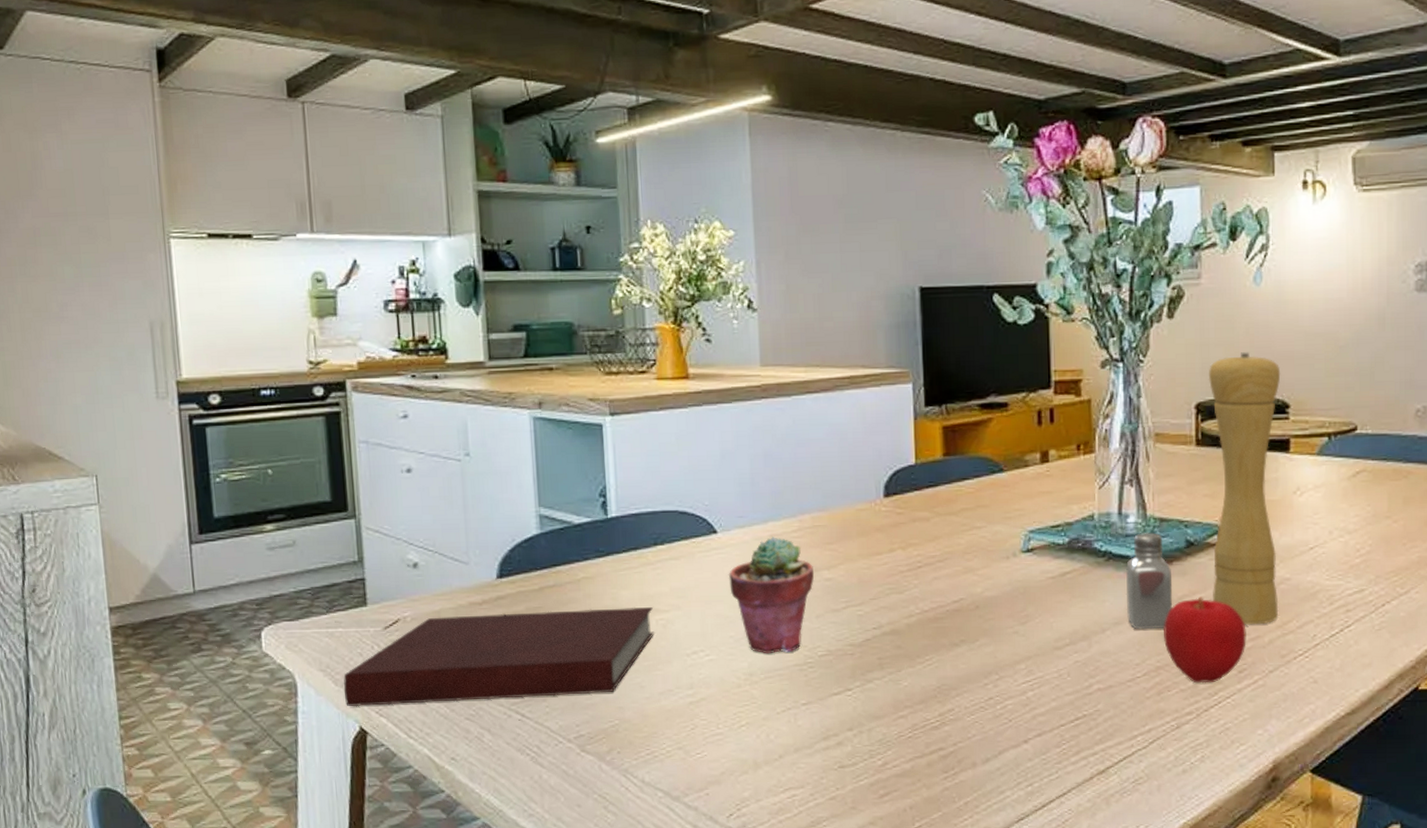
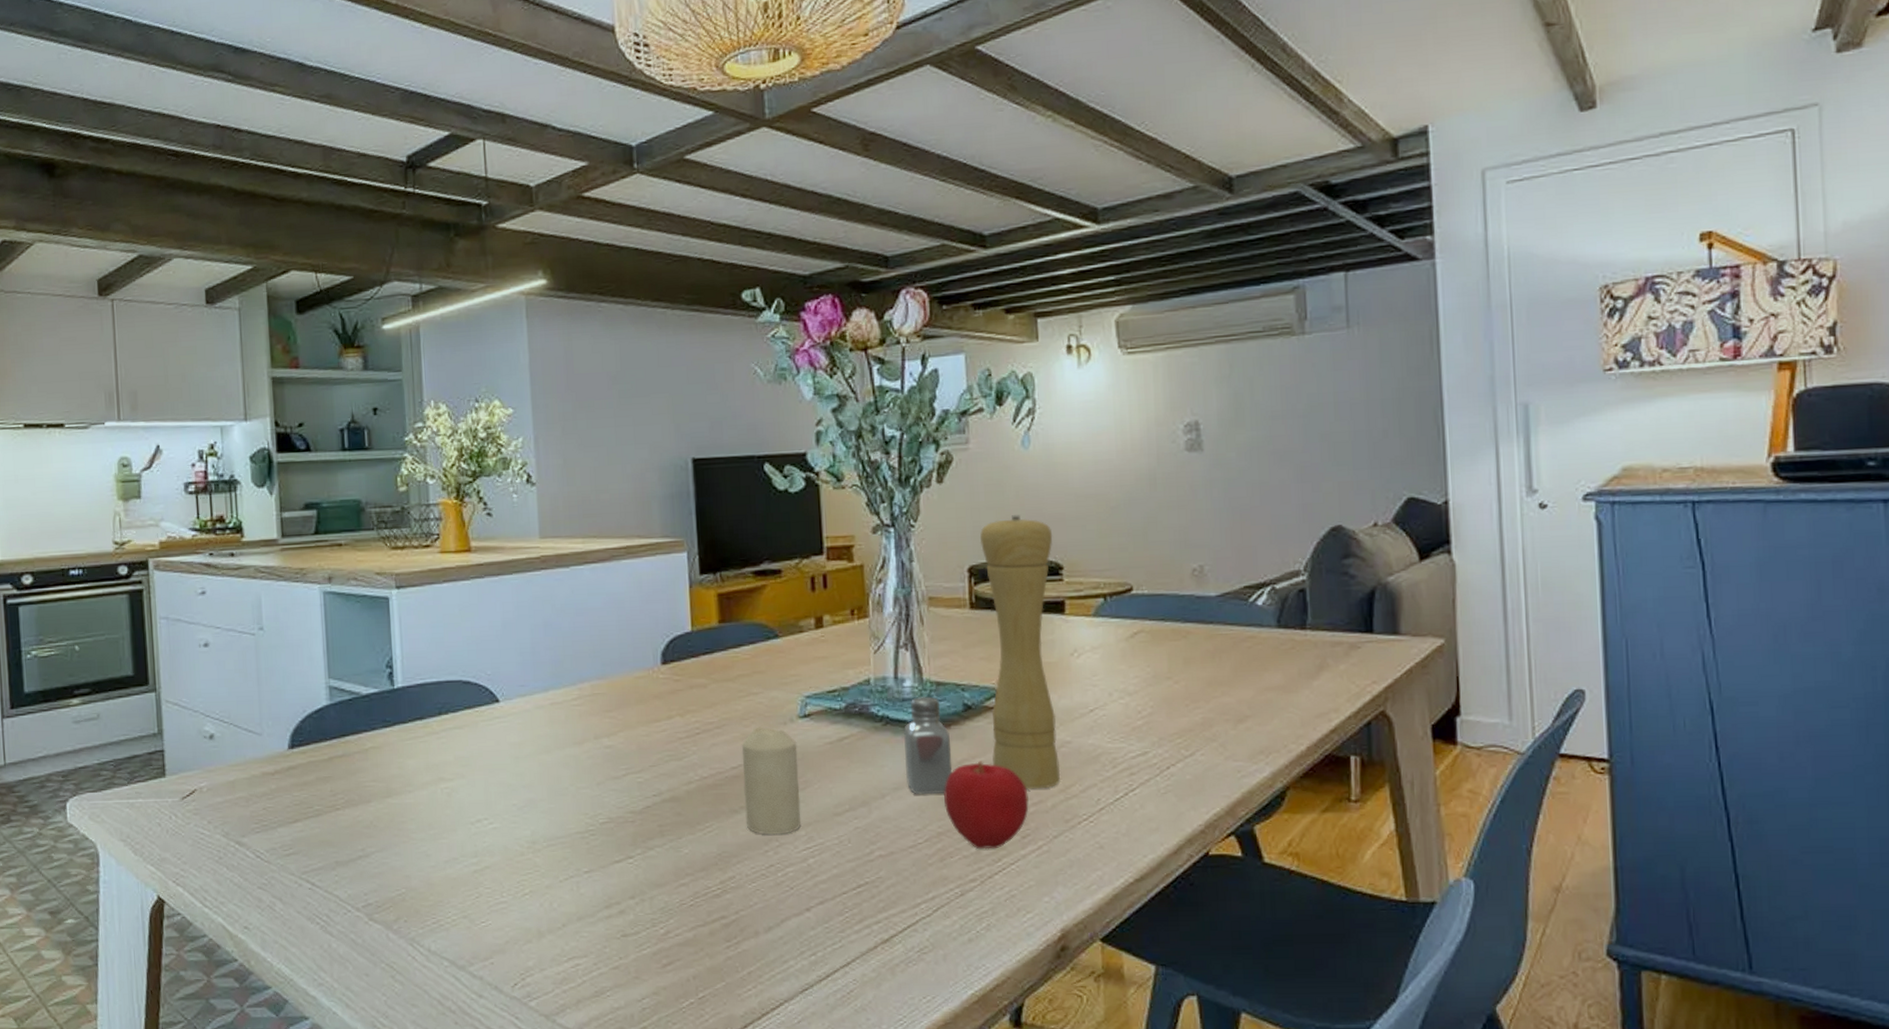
notebook: present [343,607,654,707] -> none [143,775,439,876]
potted succulent: present [728,536,815,654] -> none [510,704,595,822]
candle: none [963,561,1022,668] -> present [741,726,801,835]

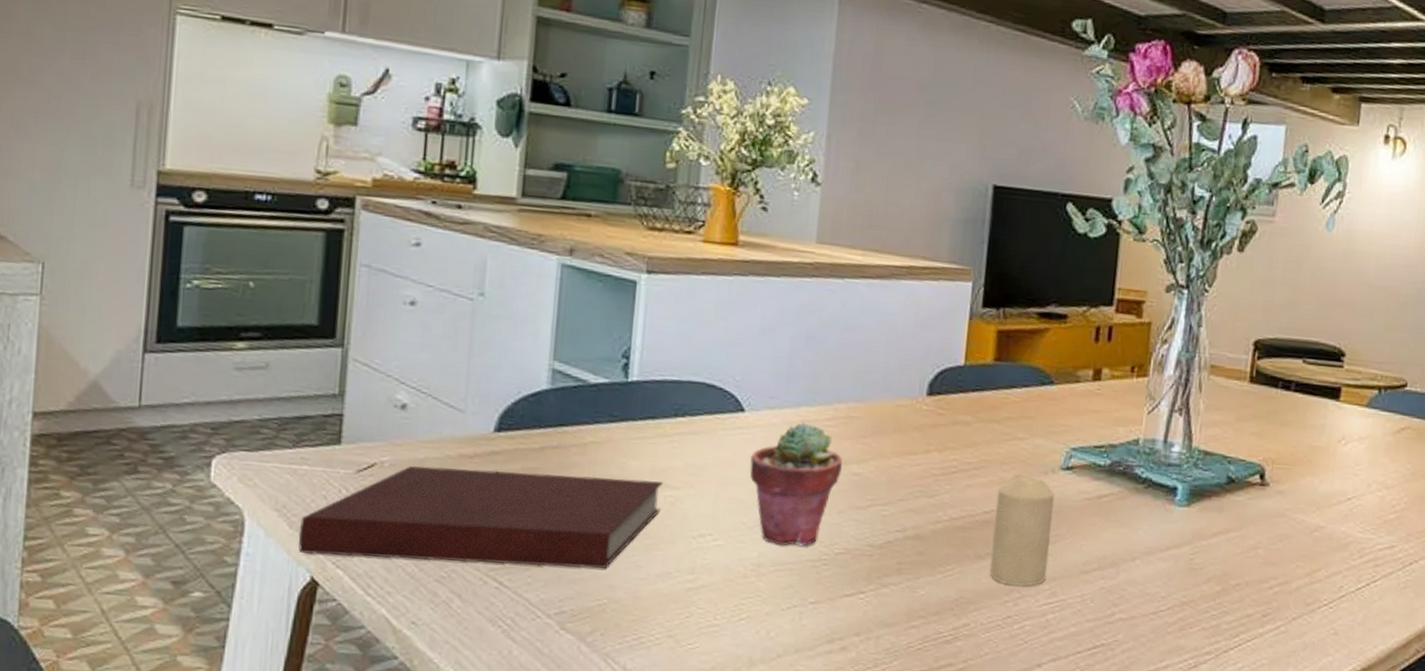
notebook: none [143,775,439,876] -> present [298,466,663,569]
potted succulent: none [510,704,595,822] -> present [749,421,843,547]
saltshaker: present [903,695,953,795] -> none [1159,463,1209,563]
apple: present [944,761,1029,850] -> none [1192,535,1275,625]
pepper mill: present [980,515,1061,789] -> none [1246,295,1341,570]

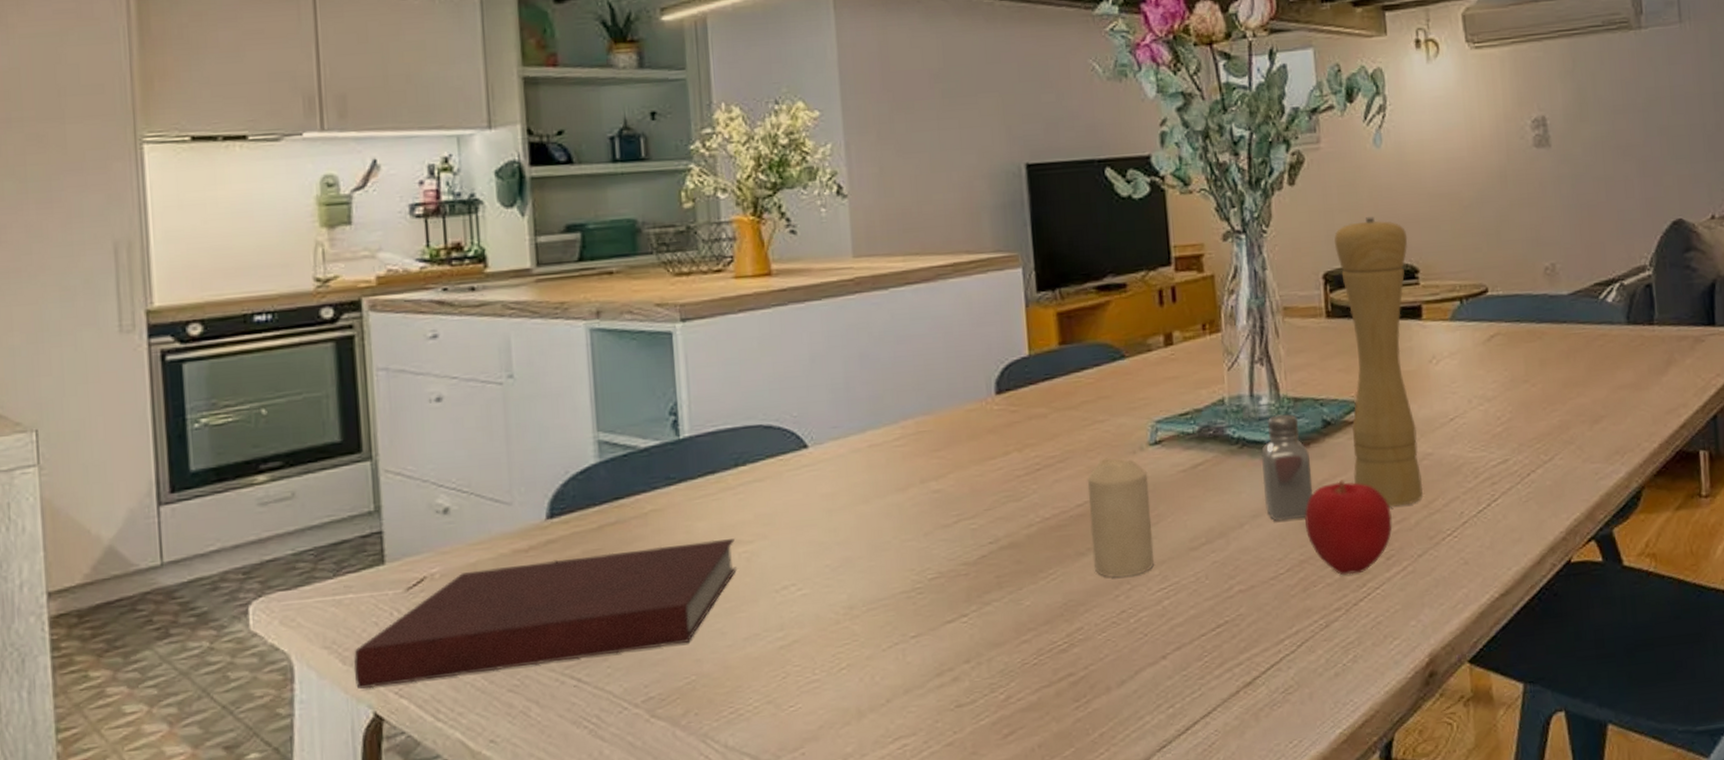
potted succulent: present [749,421,843,547] -> none [821,446,921,583]
saltshaker: none [1159,463,1209,563] -> present [1261,413,1314,521]
apple: none [1192,535,1275,625] -> present [1305,480,1393,576]
pepper mill: none [1246,295,1341,570] -> present [1334,217,1423,507]

